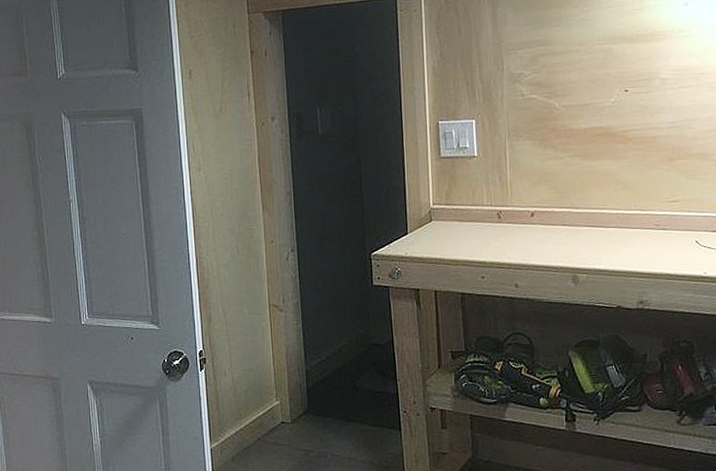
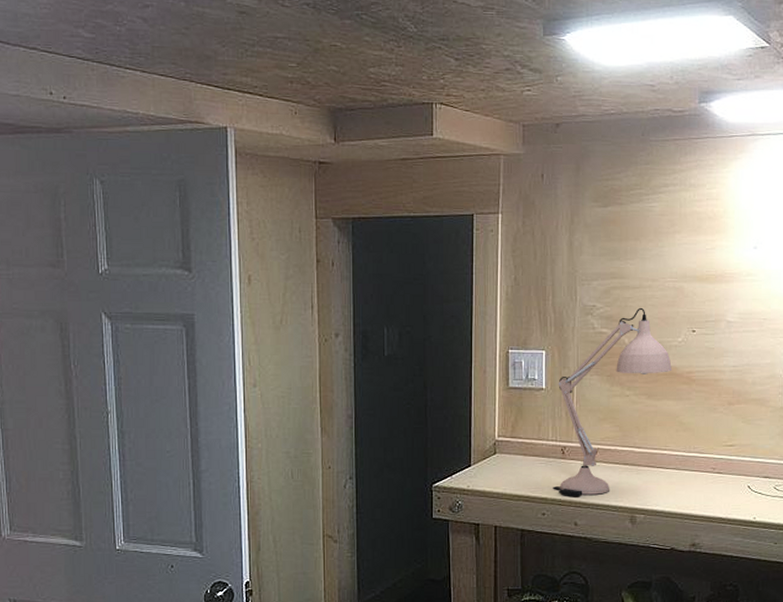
desk lamp: none [490,71,606,260] -> present [553,307,672,497]

